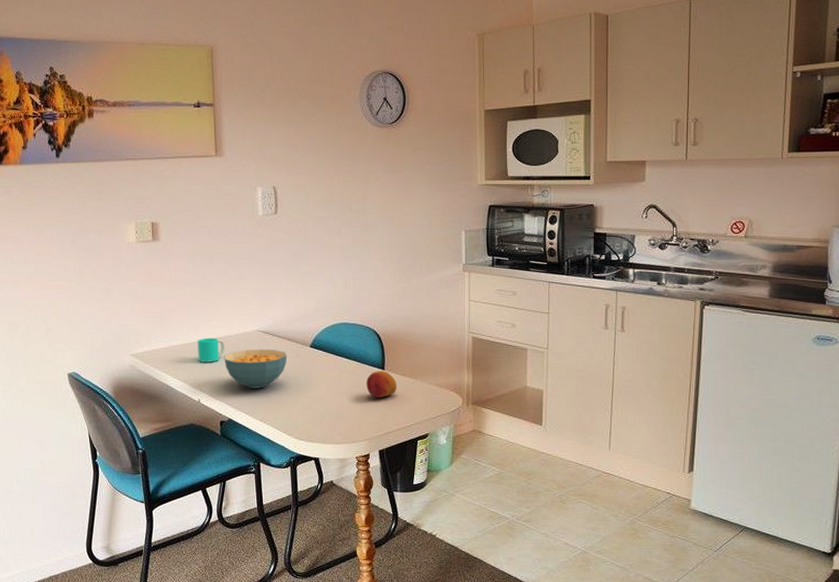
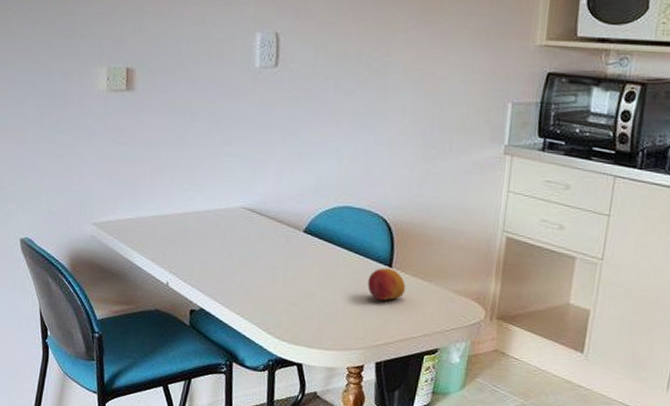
cup: present [197,337,225,362] -> none [169,210,202,240]
cereal bowl: present [224,348,287,389] -> none [200,228,276,276]

